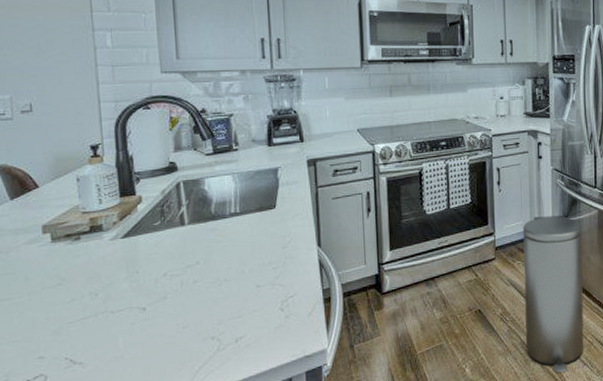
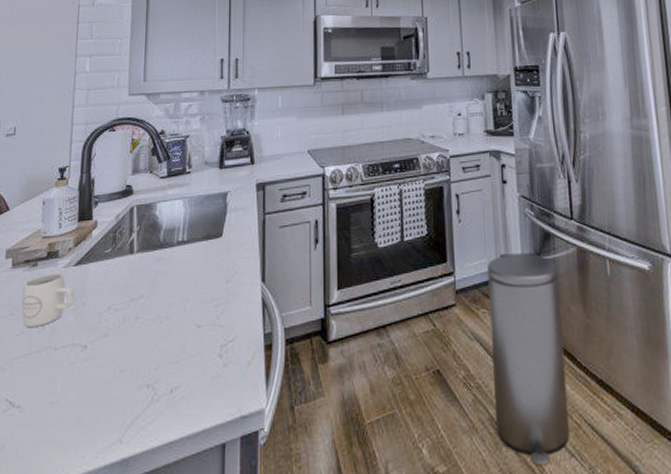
mug: none [67,245,126,295] -> present [21,273,75,327]

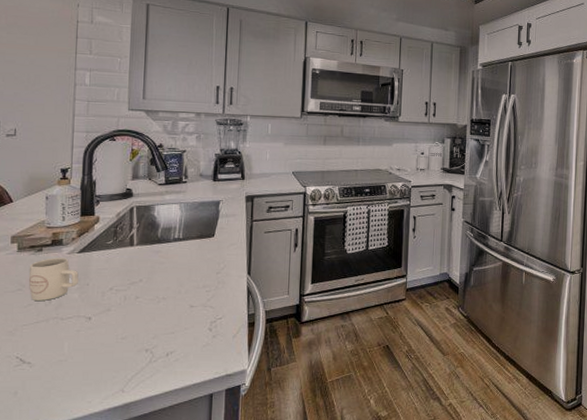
pedal bin: present [487,253,570,466] -> none [428,264,486,412]

